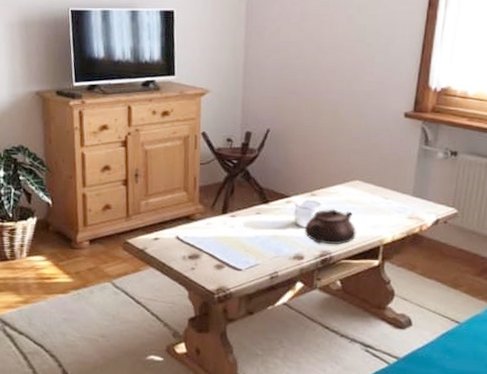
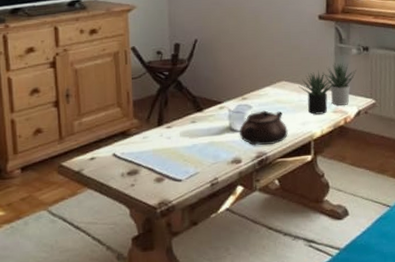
succulent plant: none [373,165,440,219] -> present [298,62,356,115]

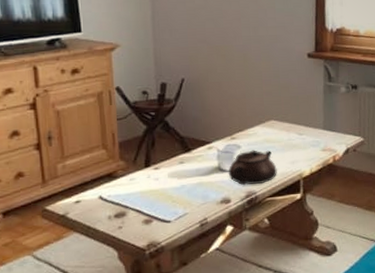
succulent plant: present [298,62,356,115] -> none [287,101,345,153]

